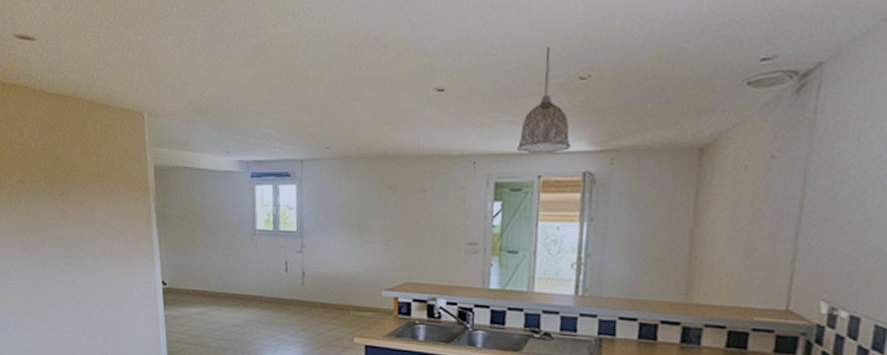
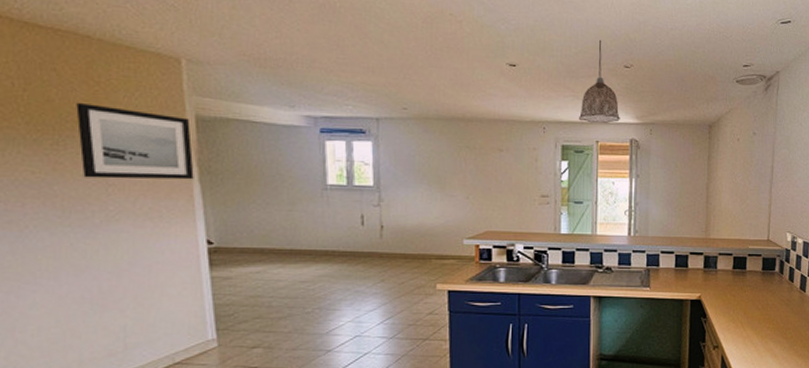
wall art: none [75,159,153,225] -> present [76,103,194,180]

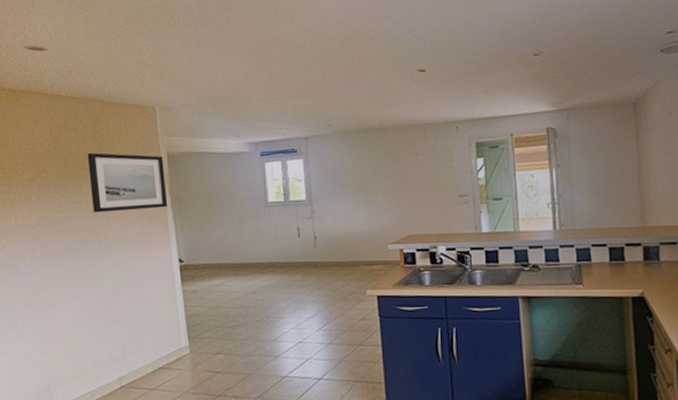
pendant lamp: present [579,39,620,123] -> none [491,31,534,117]

